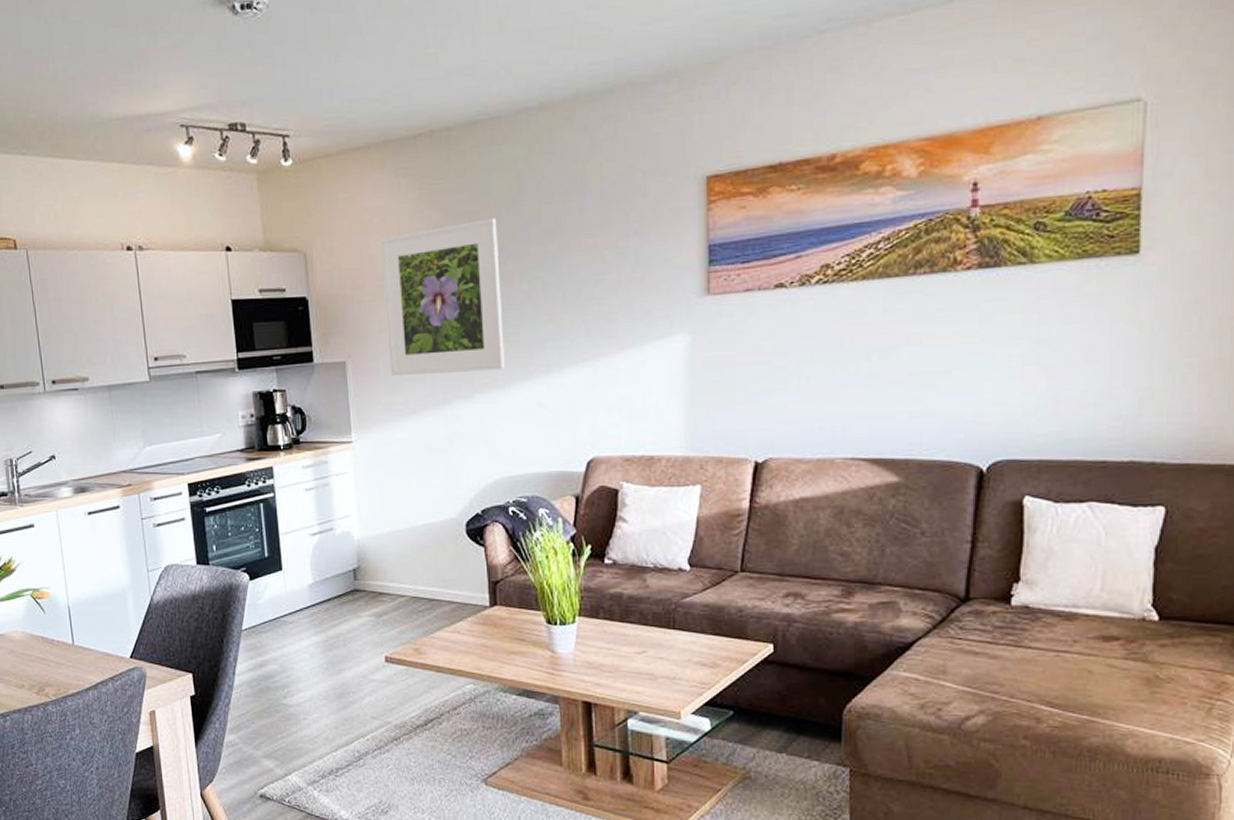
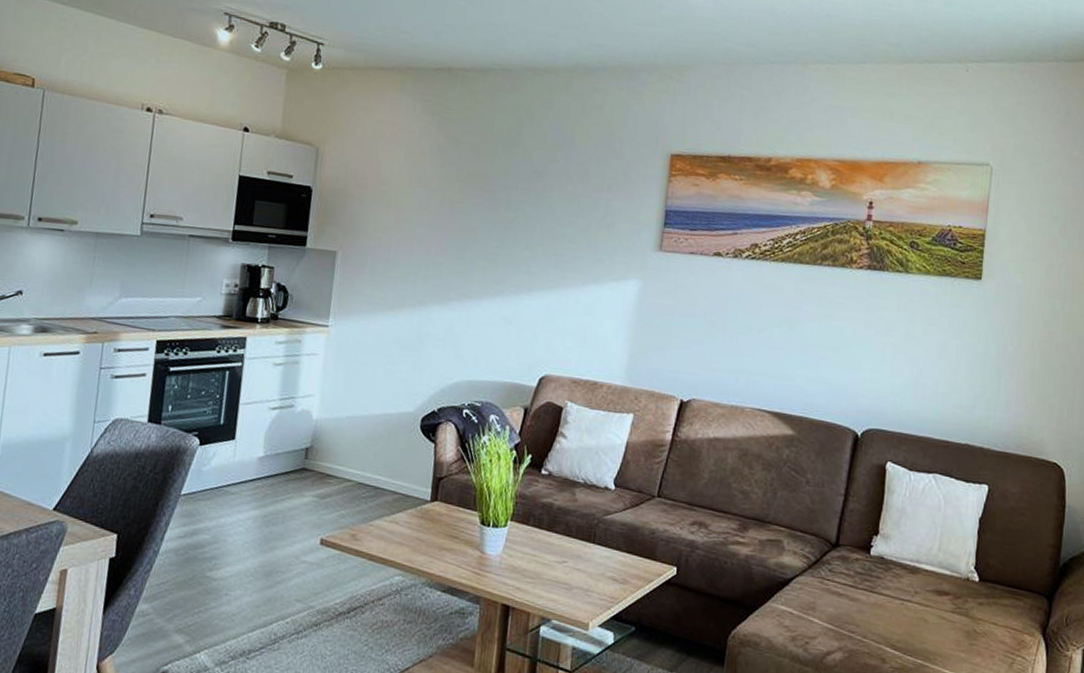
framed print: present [380,218,505,377] -> none [376,148,494,284]

